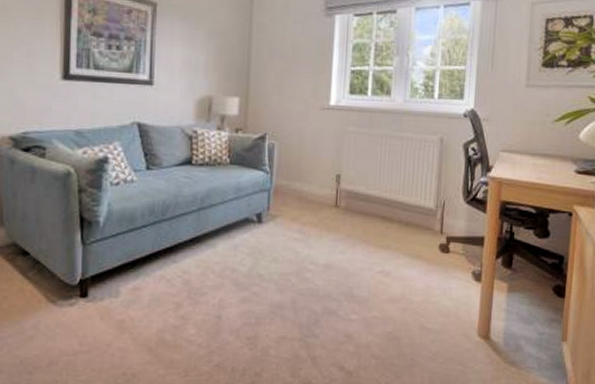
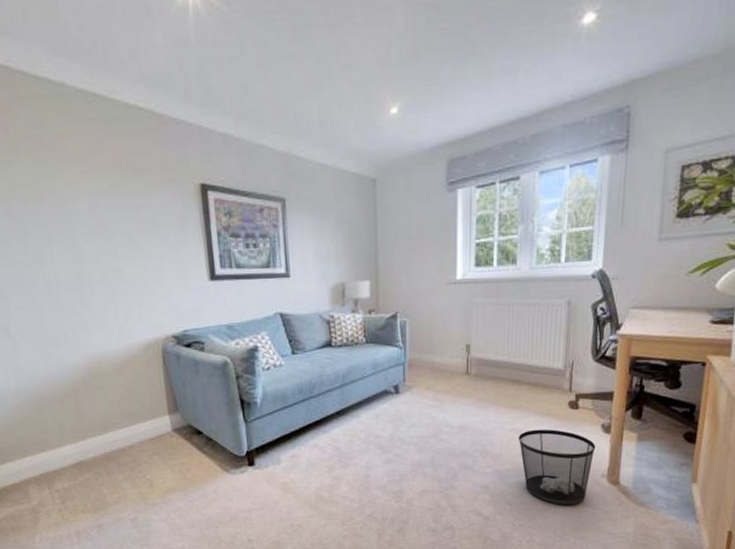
waste bin: none [386,273,467,362] -> present [518,429,596,506]

